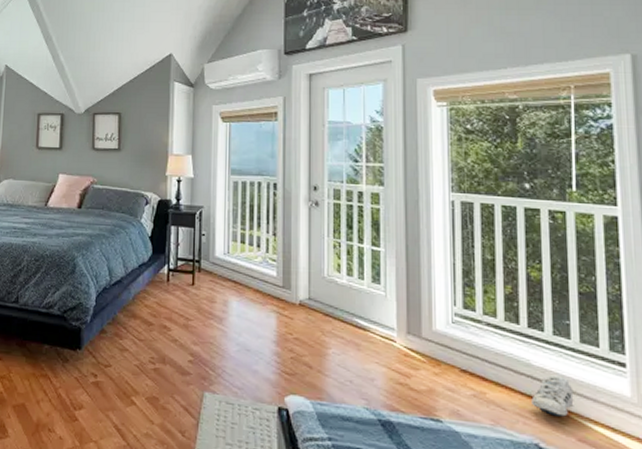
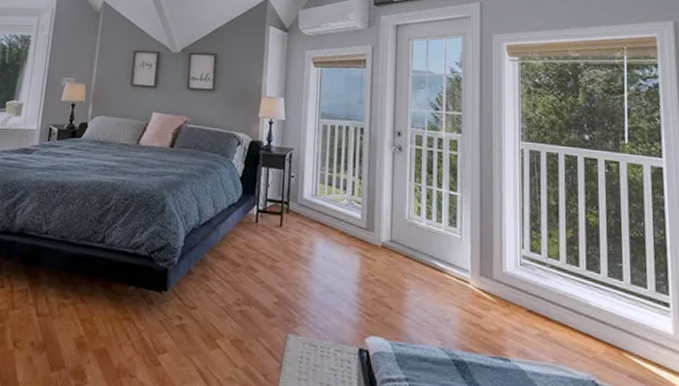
shoe: present [531,375,574,417] -> none [589,315,626,354]

